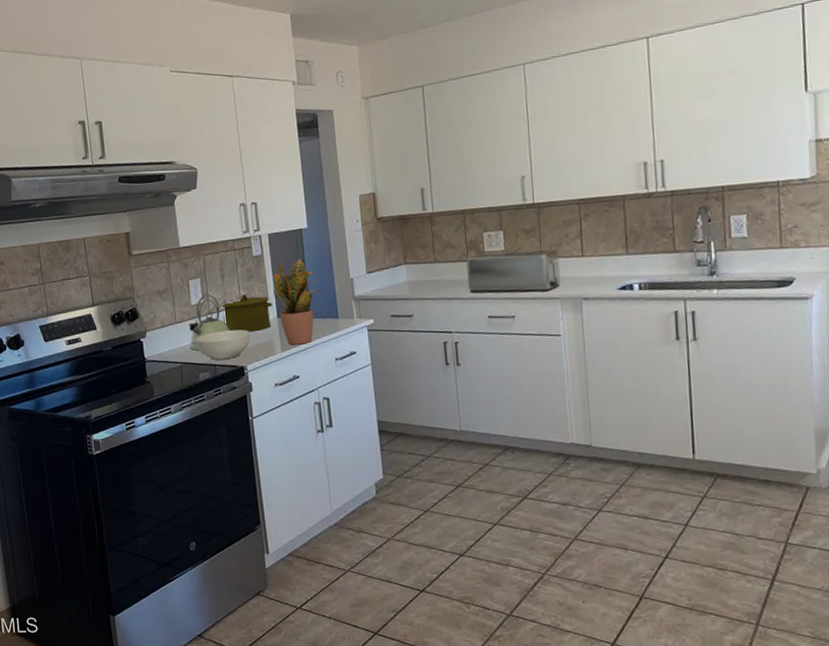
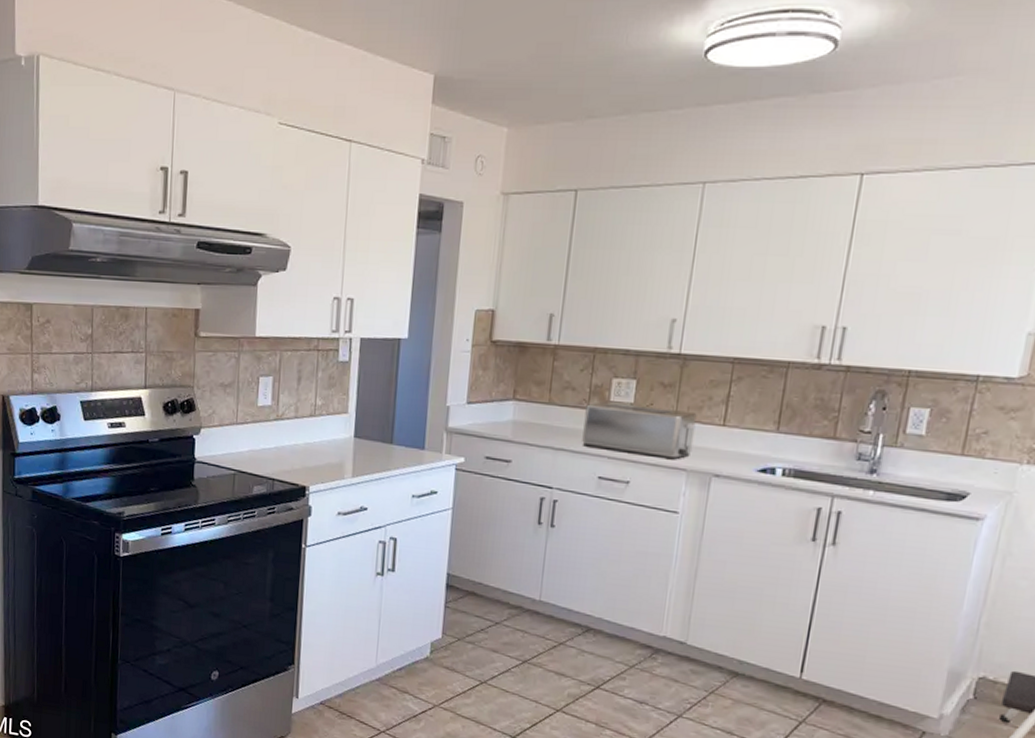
kettle: present [188,294,231,351] -> none [247,397,298,460]
bowl: present [194,329,251,360] -> none [254,441,321,475]
cooking pot: present [219,294,273,333] -> none [289,403,352,450]
potted plant: present [273,258,319,345] -> none [354,369,408,473]

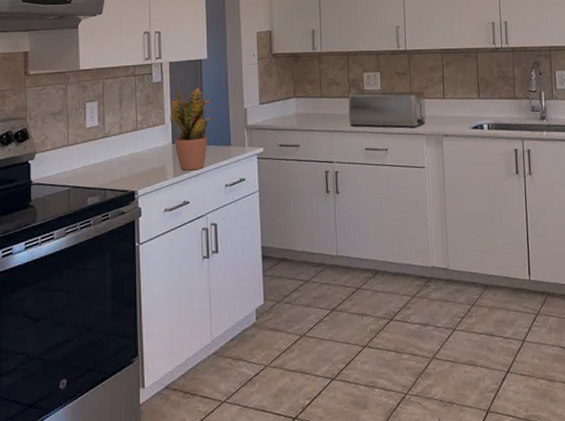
potted plant: none [354,369,408,473] -> present [170,86,214,171]

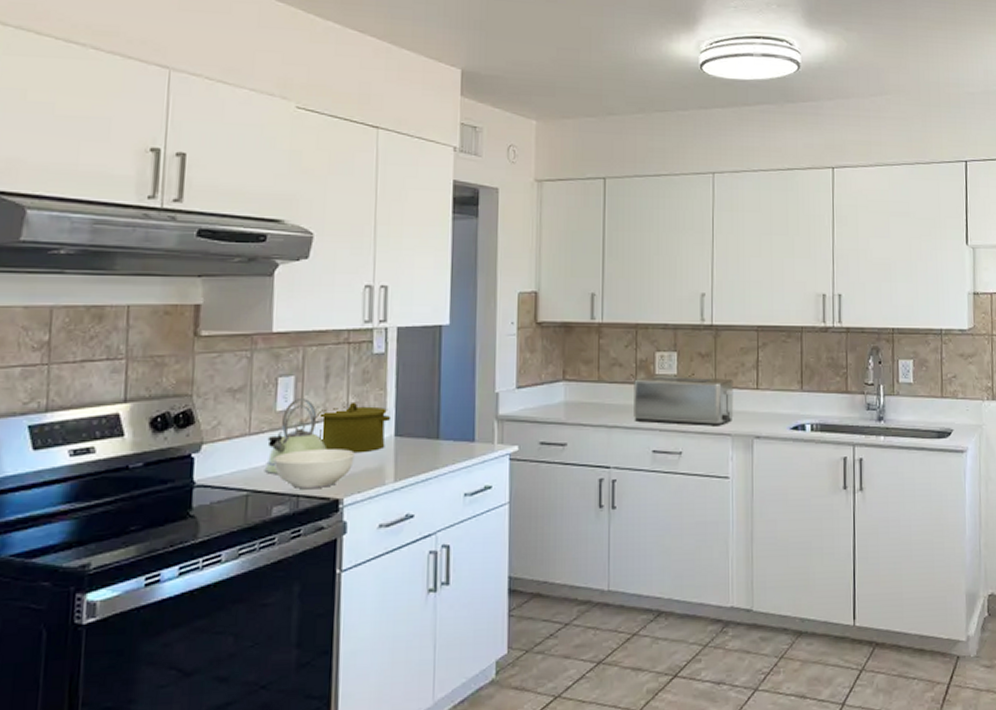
kettle: none [80,118,124,175] -> present [264,399,328,475]
bowl: none [86,154,145,184] -> present [273,449,356,488]
cooking pot: none [114,119,169,157] -> present [316,401,392,454]
potted plant: present [170,86,214,171] -> none [394,359,454,474]

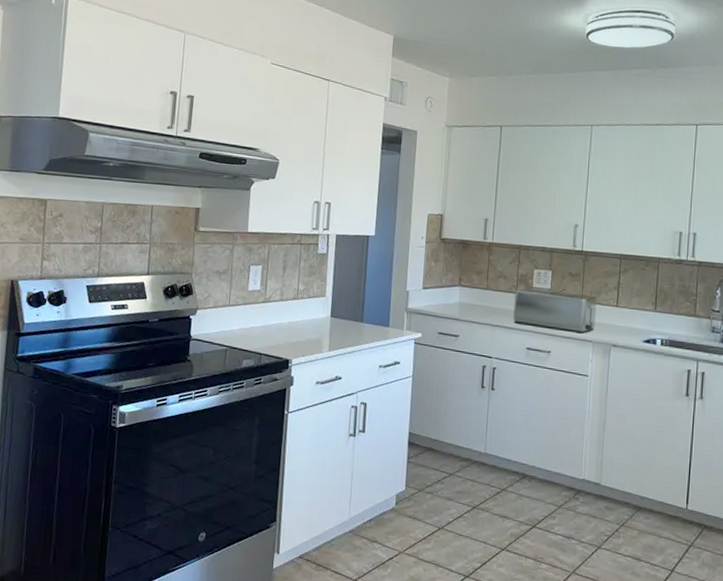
kettle: present [264,399,328,475] -> none [238,282,283,337]
bowl: present [273,449,356,488] -> none [244,320,303,350]
cooking pot: present [316,401,392,454] -> none [275,288,329,328]

